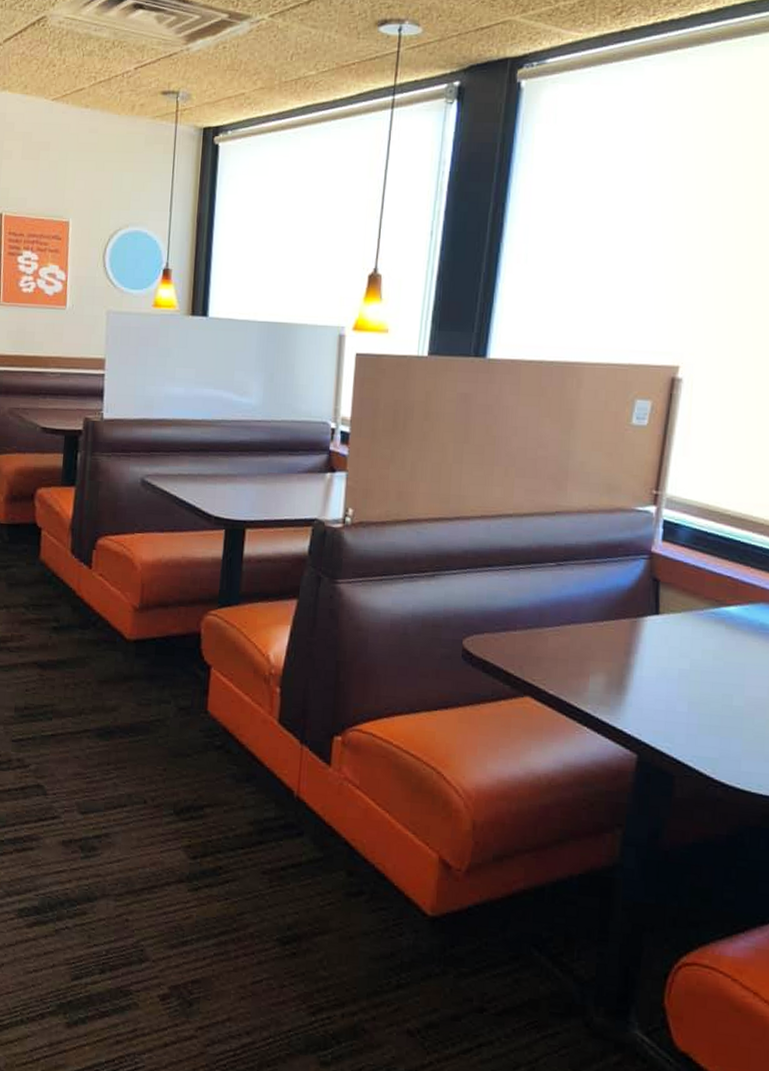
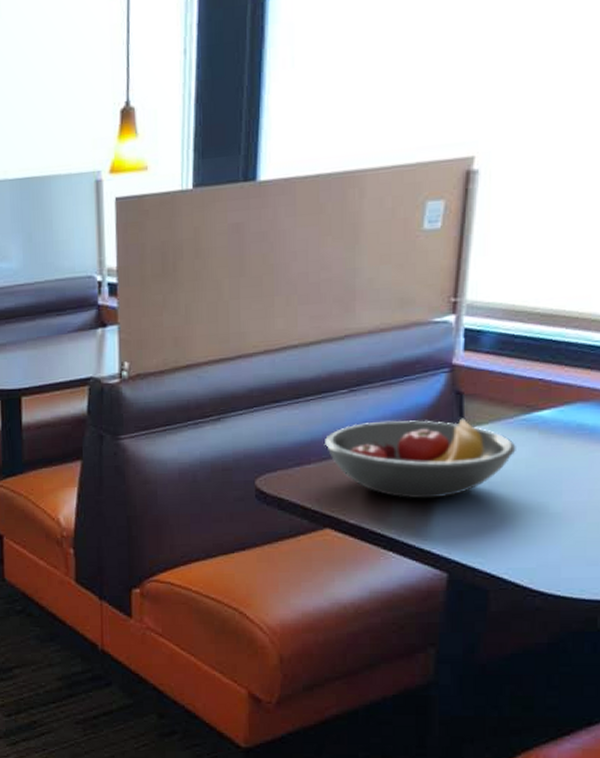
fruit bowl: none [530,597,705,679] -> present [324,418,516,499]

